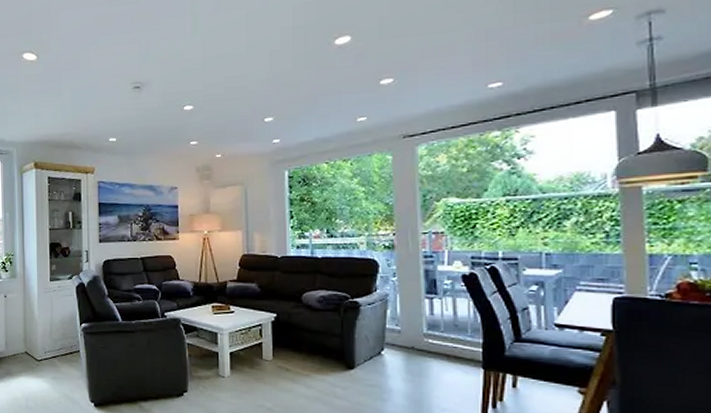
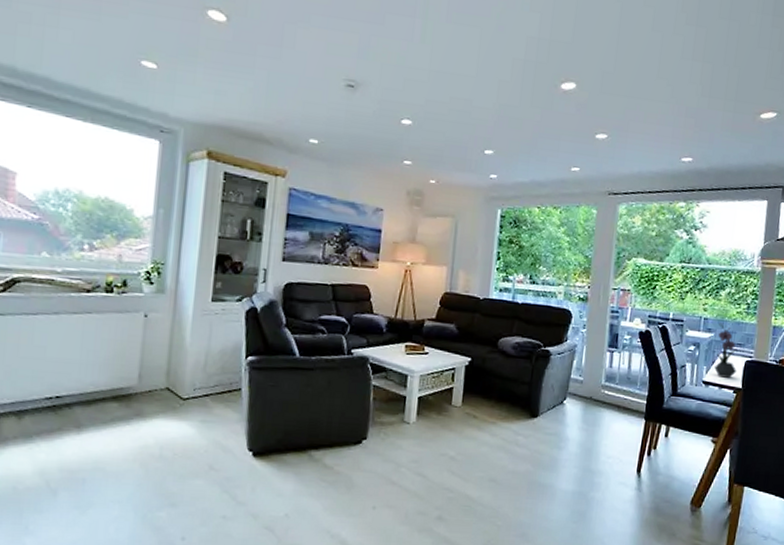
flower arrangement: none [567,257,601,319] -> present [714,322,738,378]

